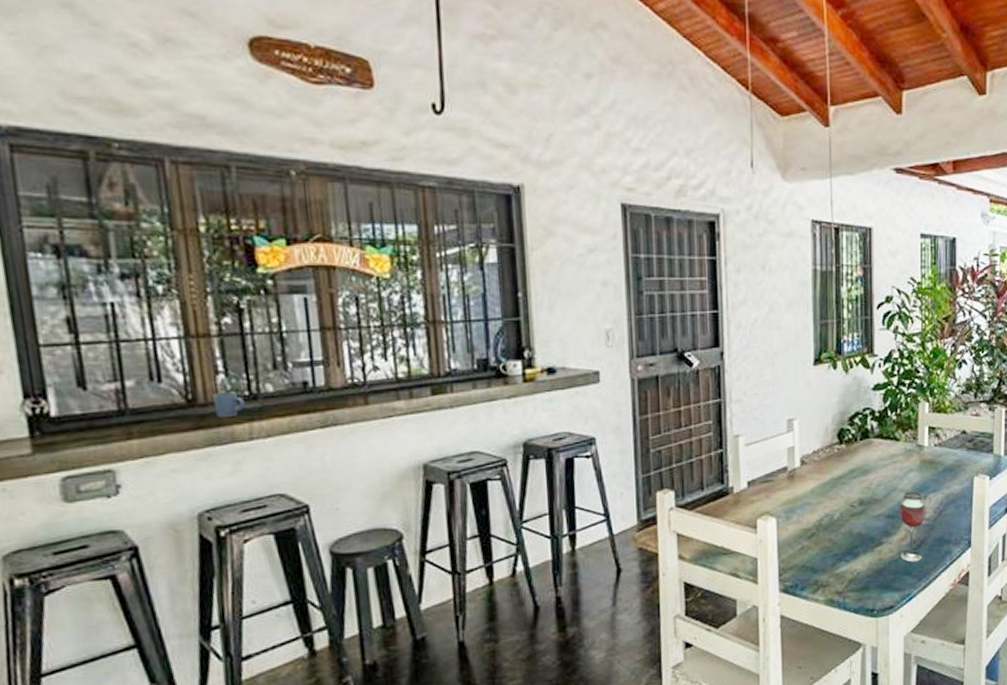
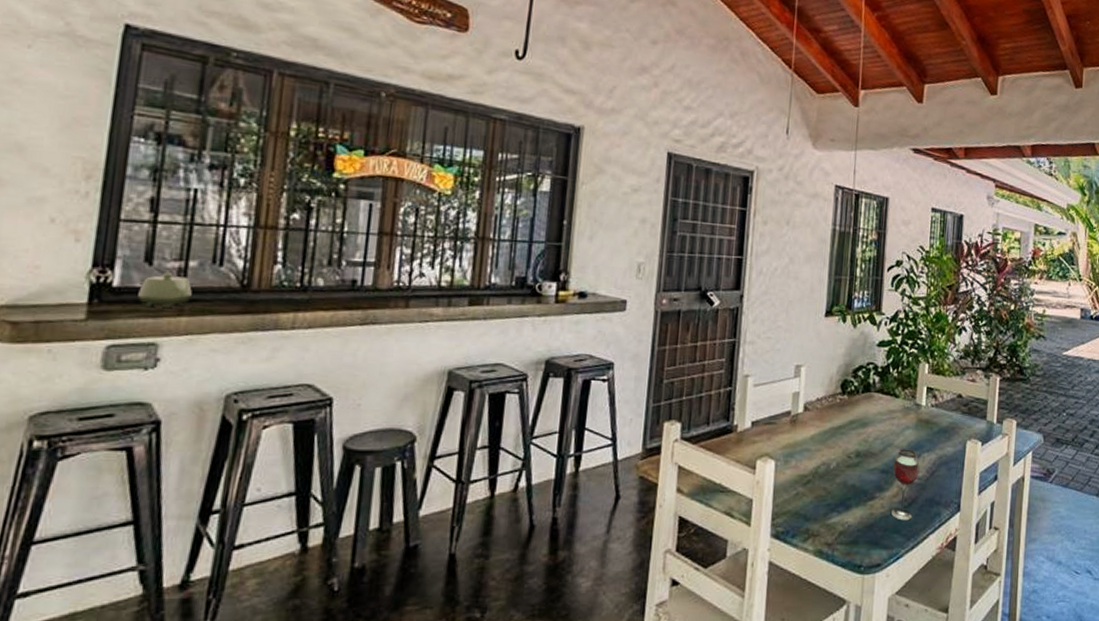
sugar bowl: none [79,396,137,435] -> present [137,273,192,309]
mug: present [212,392,245,419] -> none [265,281,295,306]

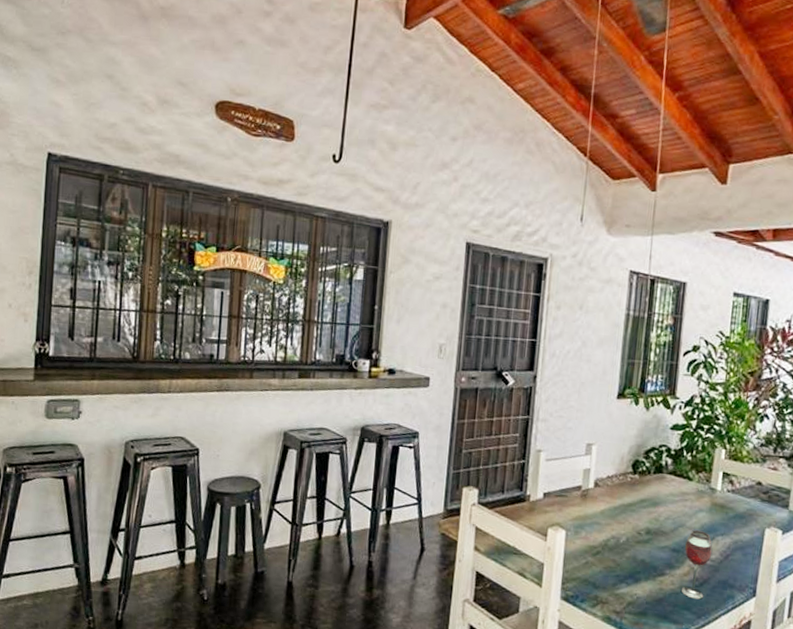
sugar bowl: present [137,273,192,309] -> none [65,346,100,374]

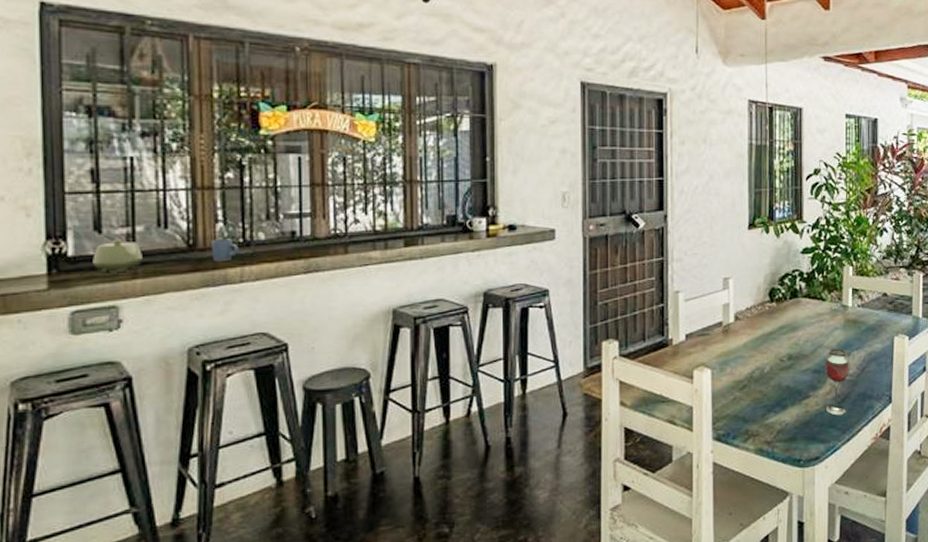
sugar bowl: none [65,346,100,374] -> present [92,239,143,274]
mug: none [149,354,170,374] -> present [211,239,239,262]

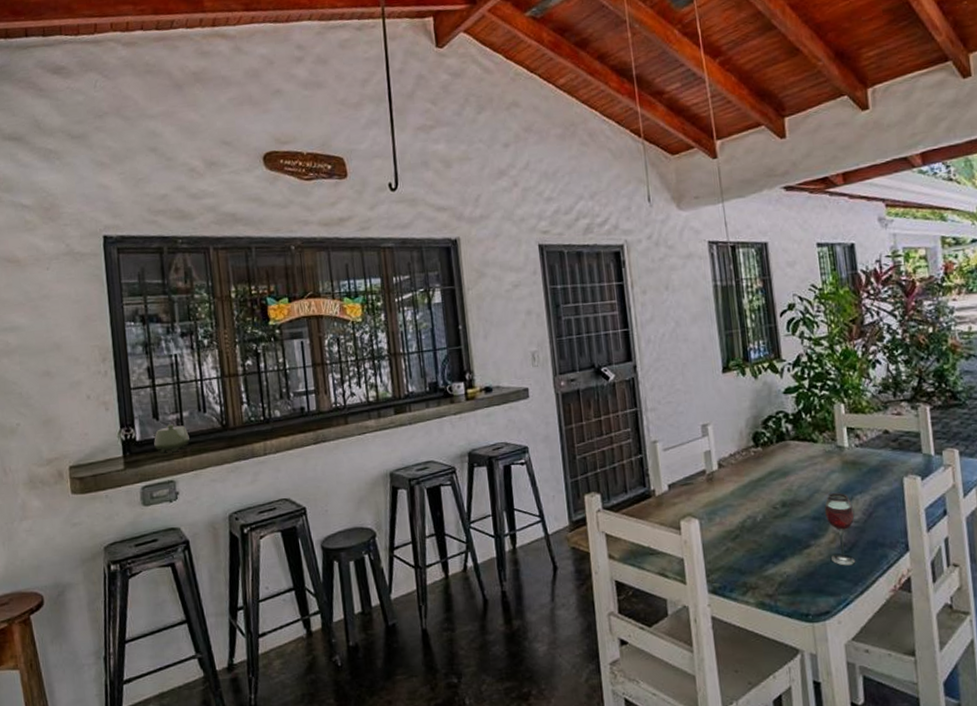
mug: present [211,239,239,262] -> none [239,417,261,439]

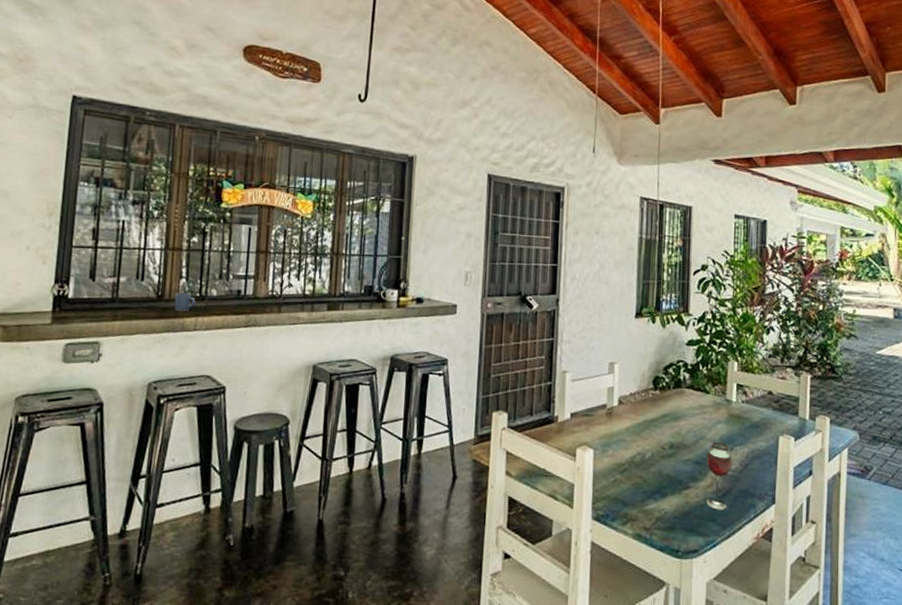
sugar bowl: present [154,424,190,454] -> none [85,287,123,315]
mug: none [239,417,261,439] -> present [174,292,196,312]

